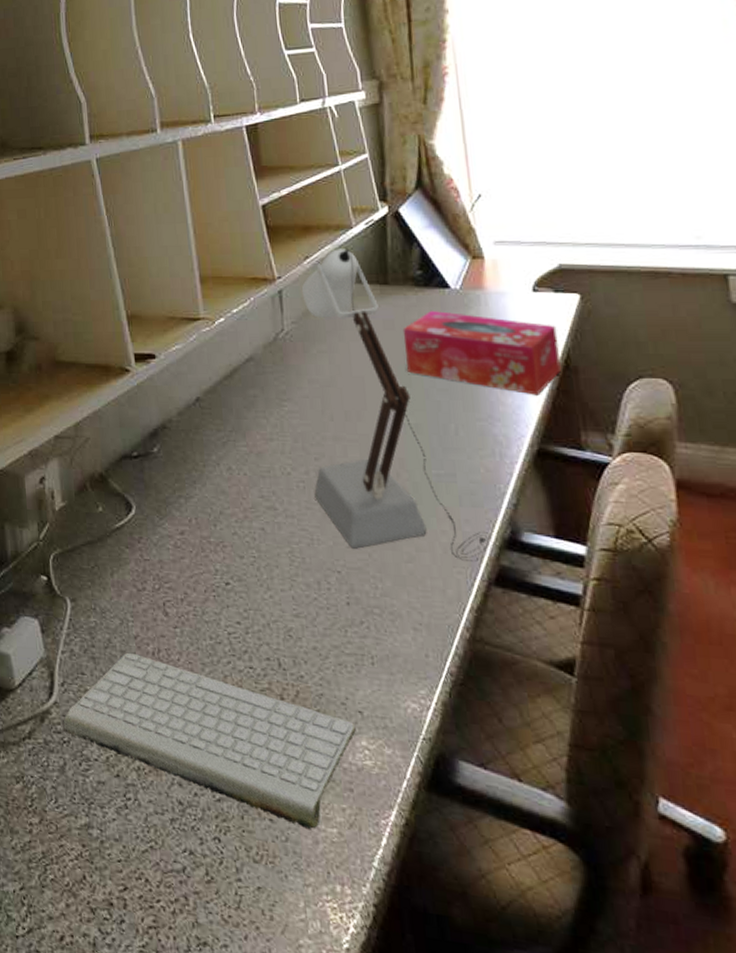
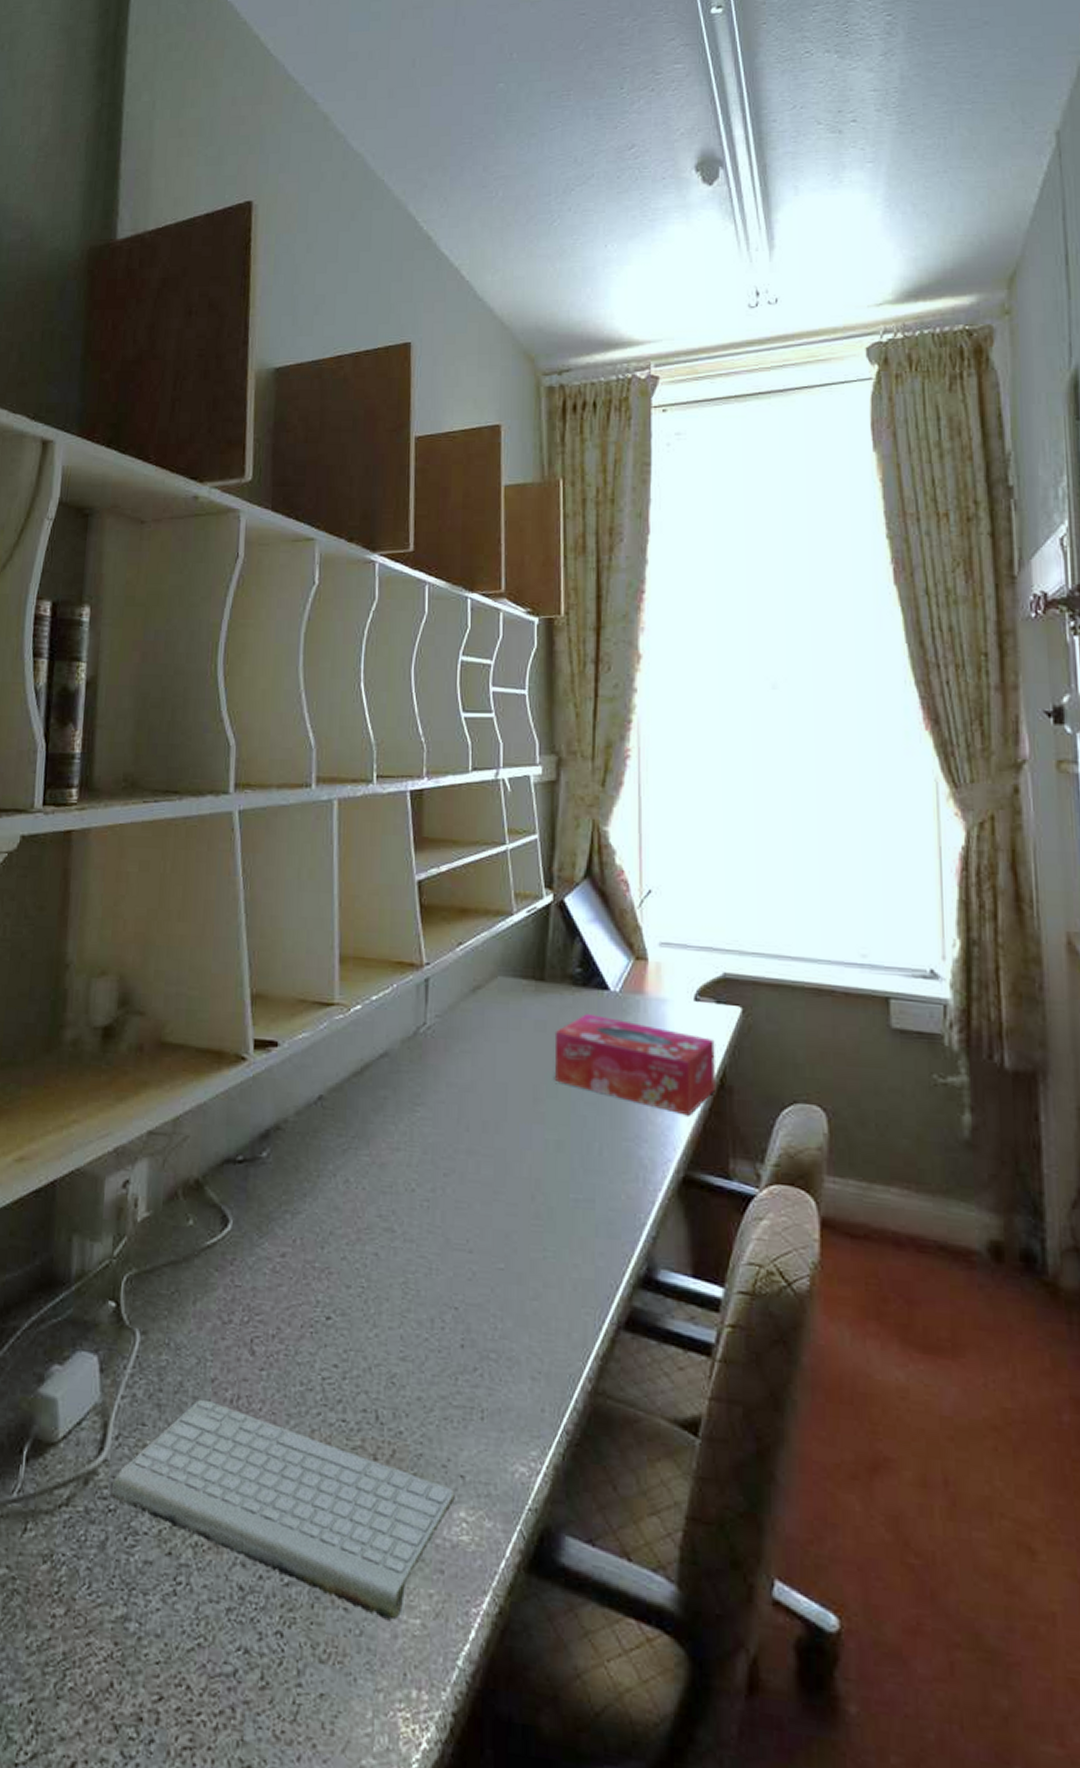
desk lamp: present [301,247,493,562] -> none [439,935,626,1301]

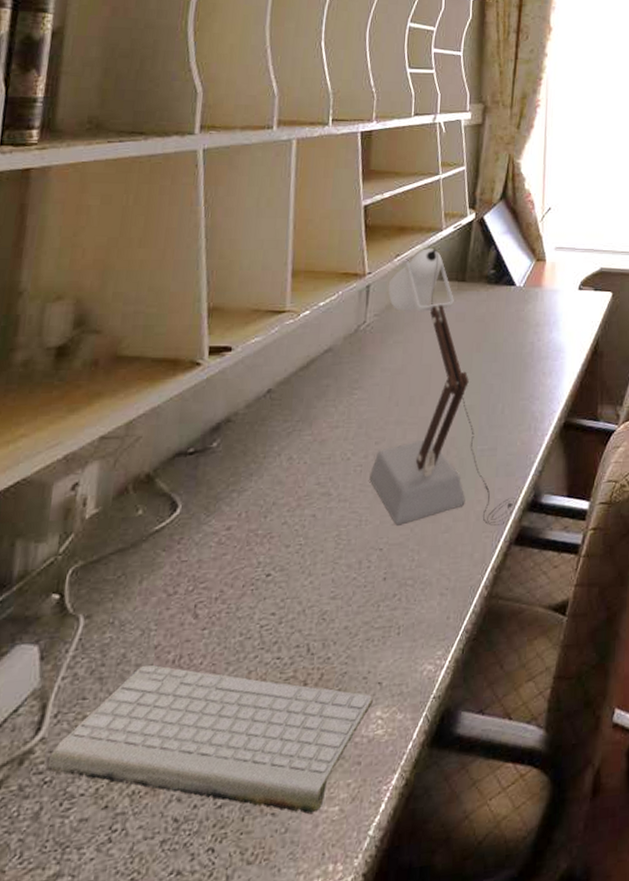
desk lamp: none [439,935,626,1301] -> present [369,247,518,526]
tissue box: present [554,1013,715,1116] -> none [470,304,592,377]

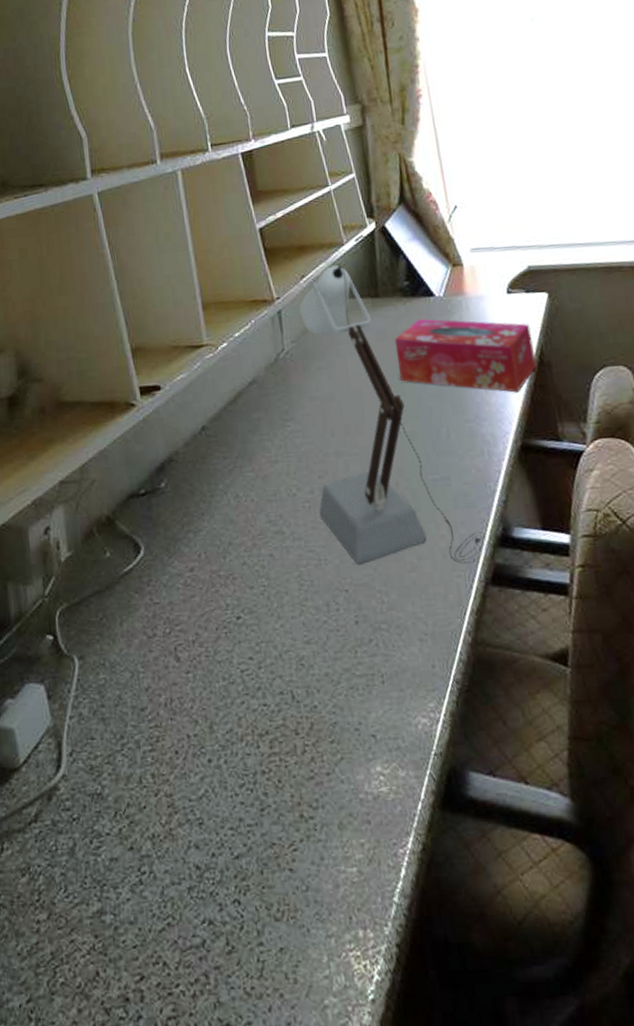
keyboard: present [48,664,373,815] -> none [73,707,370,874]
tissue box: none [470,304,592,377] -> present [394,318,537,393]

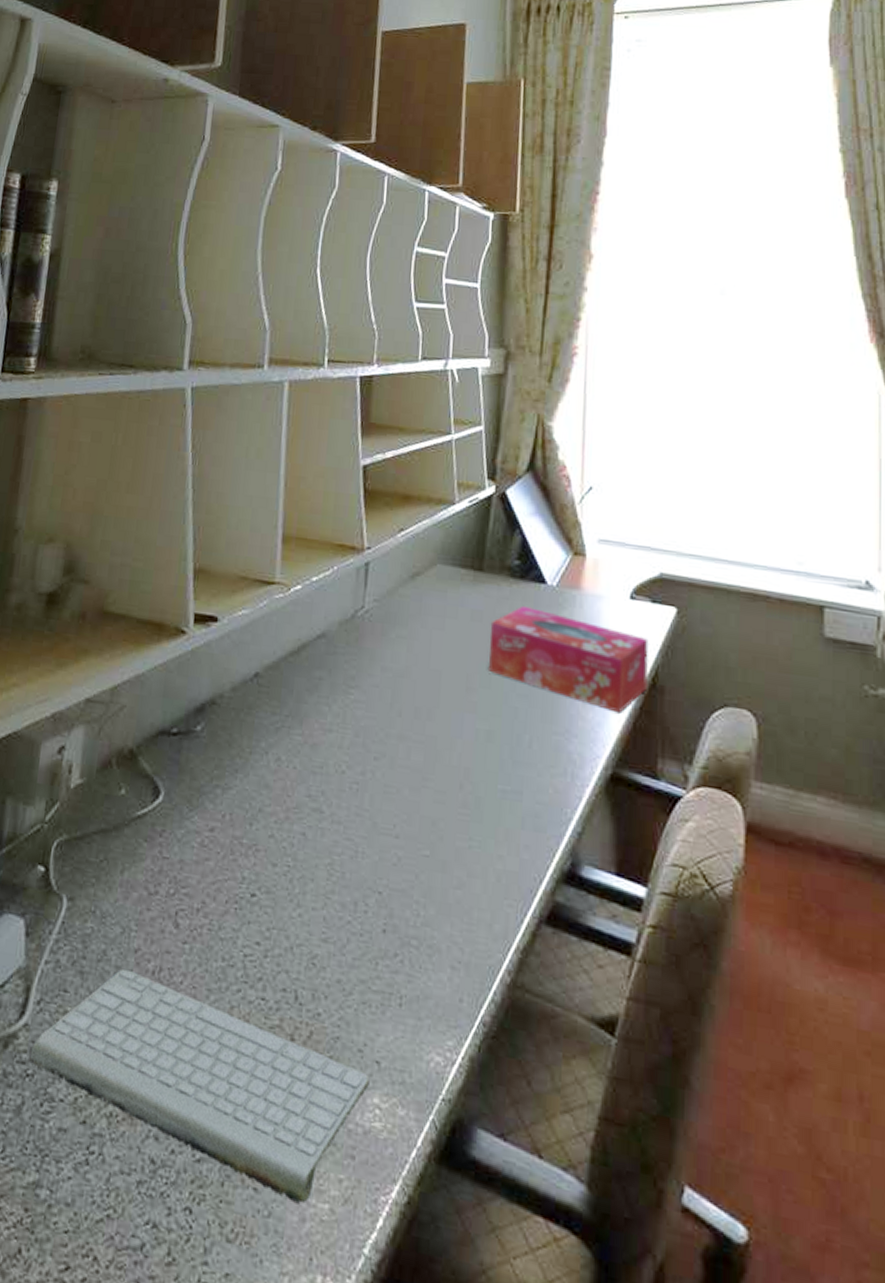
keyboard: none [73,707,370,874] -> present [30,968,370,1204]
desk lamp: present [299,264,487,565] -> none [367,524,550,895]

